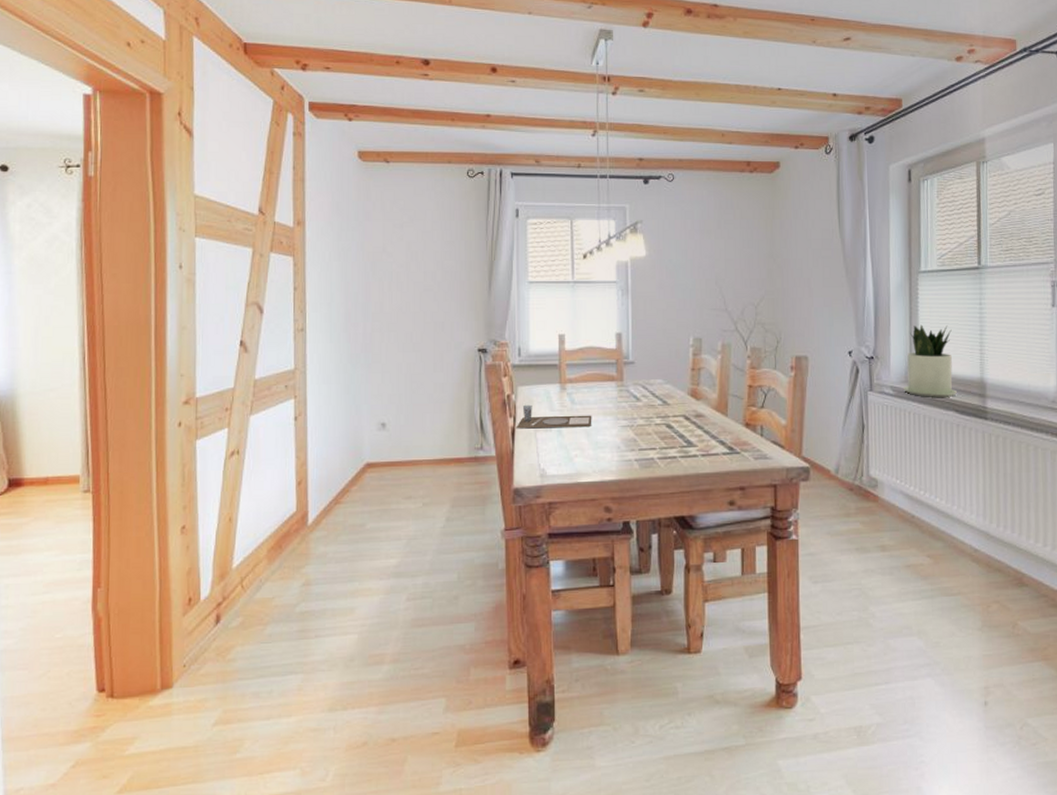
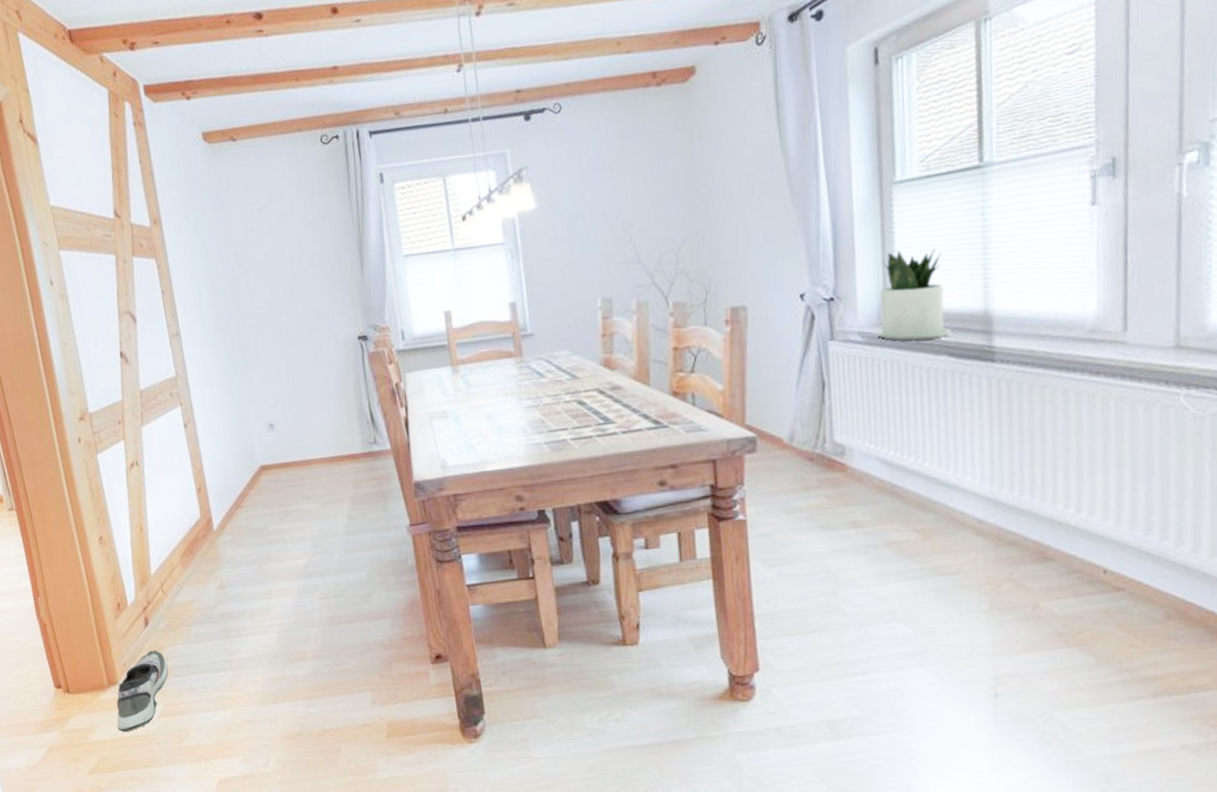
shoe: none [162,650,233,742] -> present [117,650,169,732]
place setting: present [516,404,592,429] -> none [409,391,492,419]

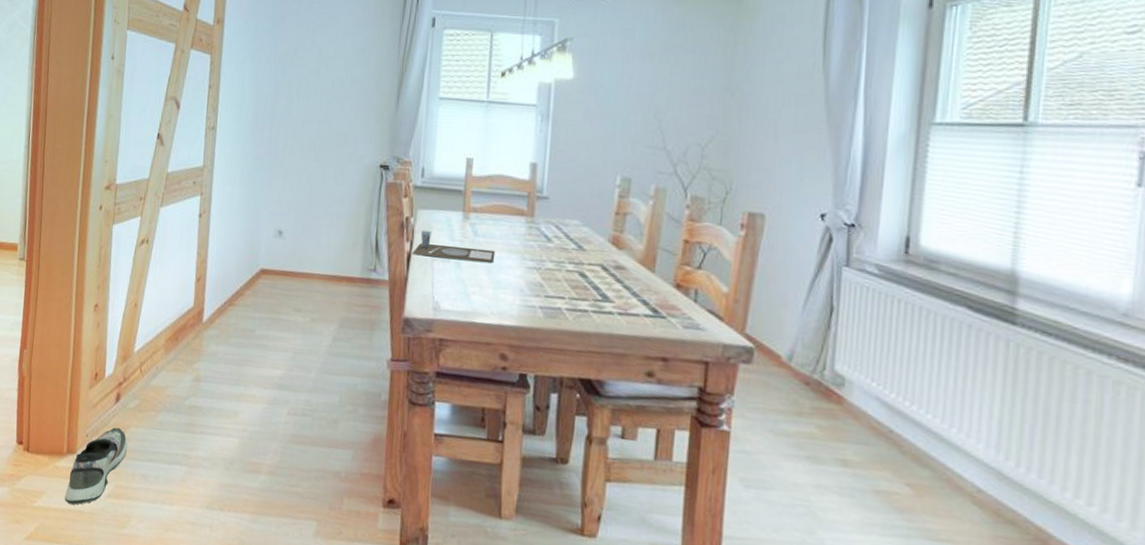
place setting: none [409,391,492,419] -> present [412,230,496,263]
planter: present [875,247,951,341] -> none [892,191,974,289]

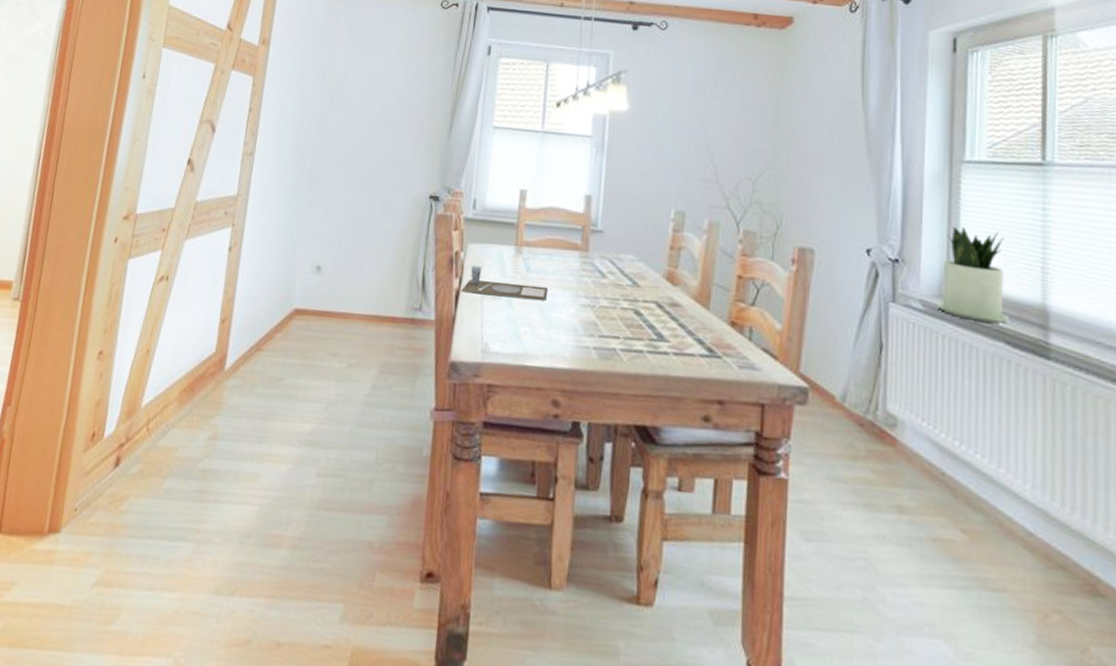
shoe: present [64,427,128,505] -> none [40,498,125,598]
planter: none [892,191,974,289] -> present [935,226,1009,324]

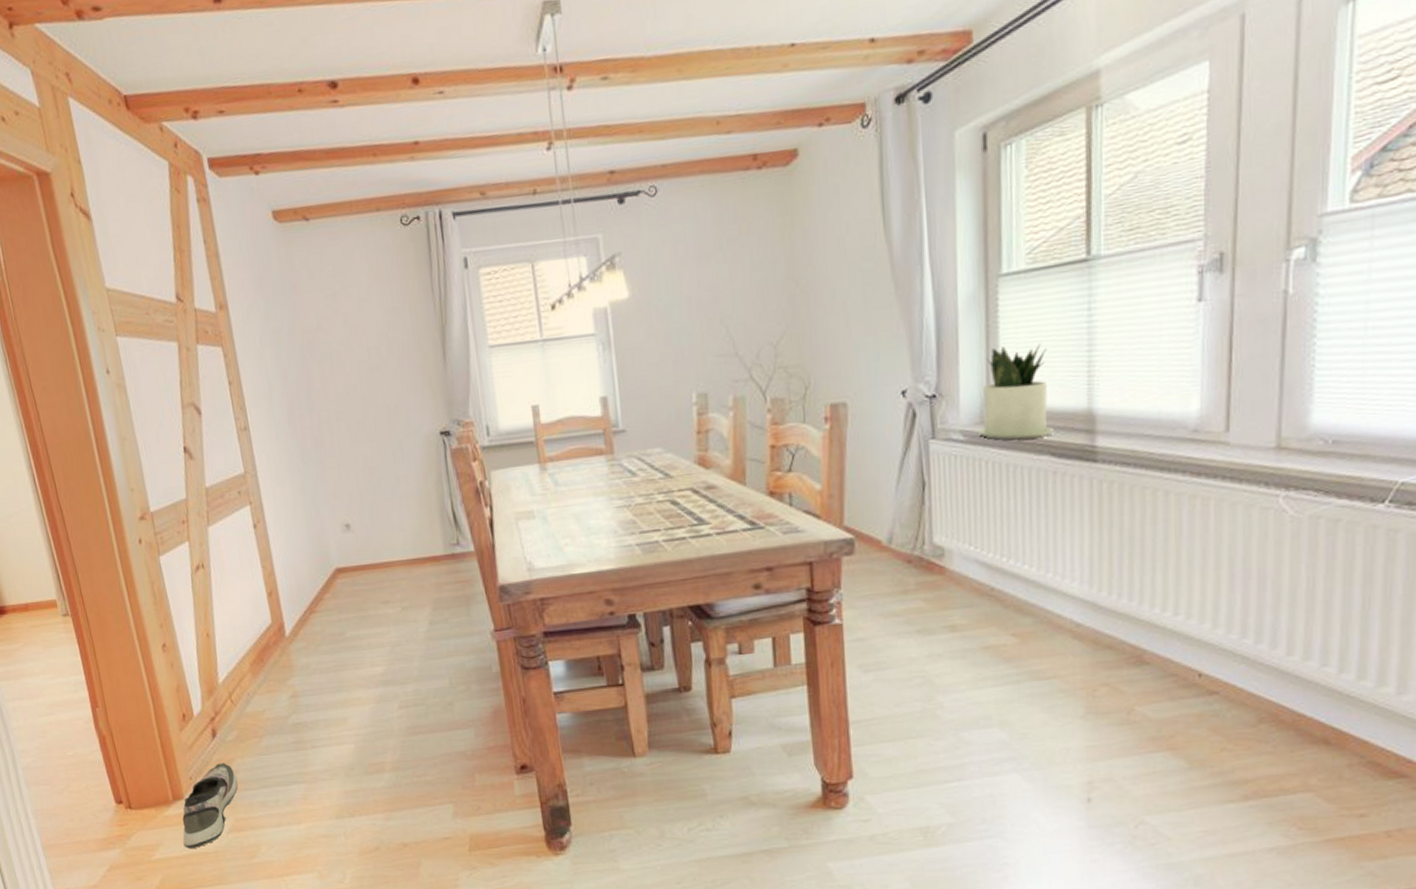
shoe: none [40,498,125,598] -> present [182,763,238,848]
place setting: present [461,265,549,300] -> none [494,490,581,520]

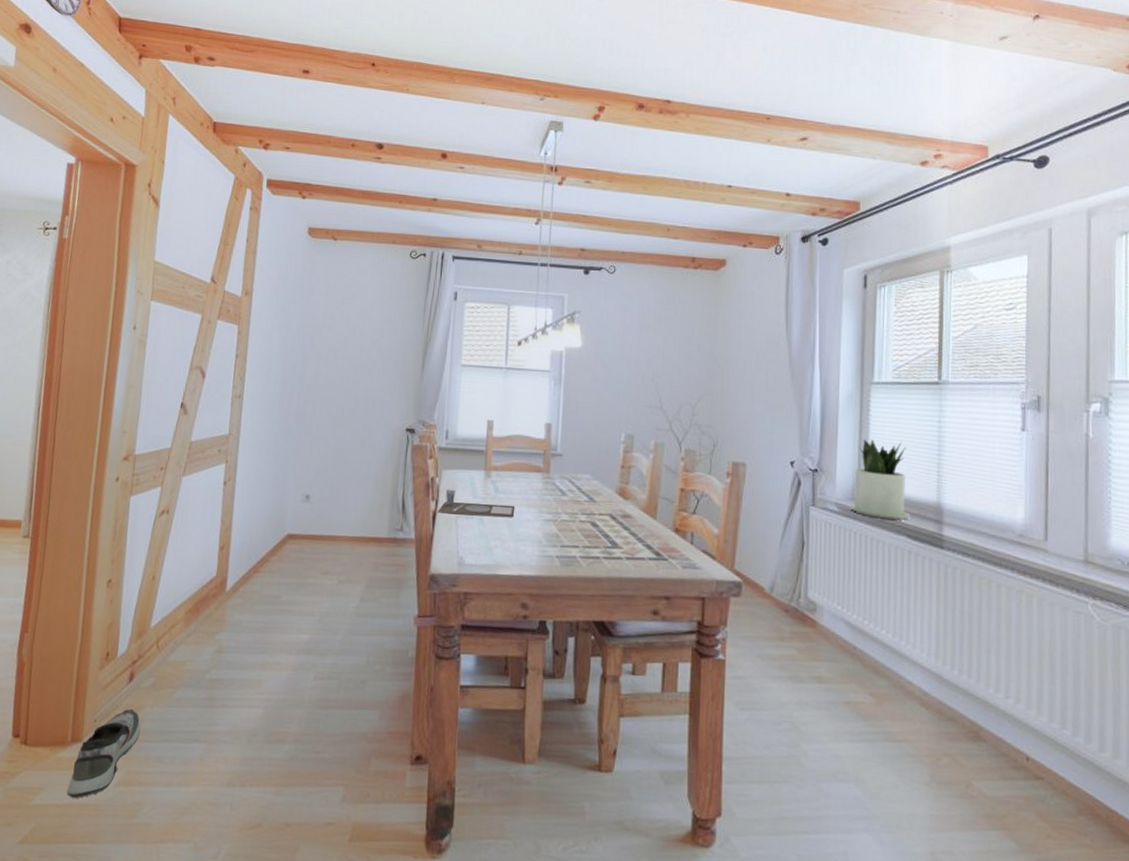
place setting: none [494,490,581,520] -> present [437,489,515,517]

